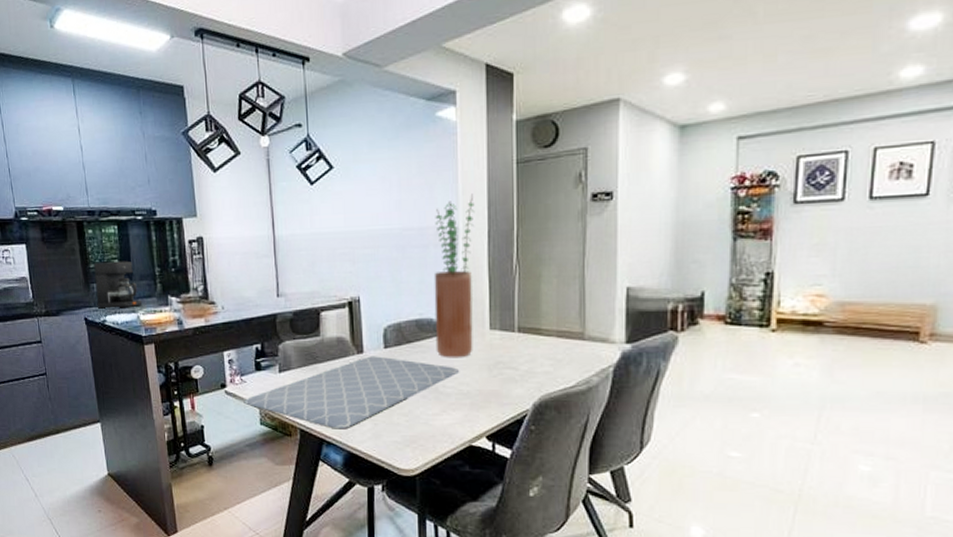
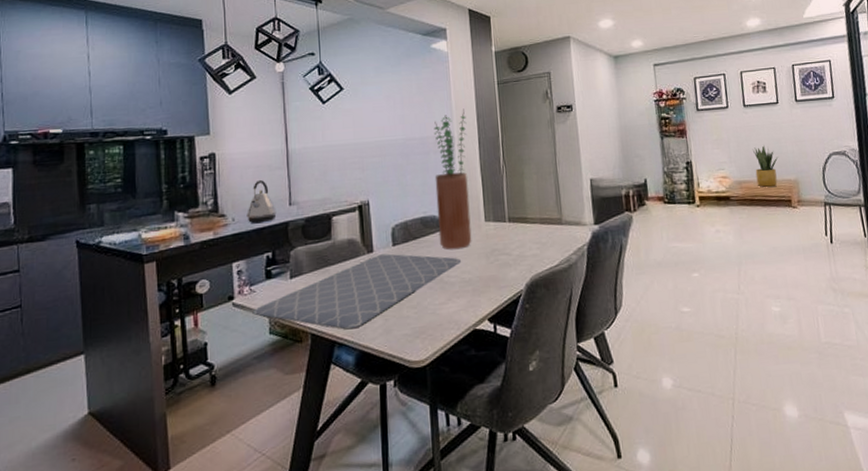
coffee maker: present [94,261,143,309] -> none [92,179,146,230]
kettle: none [235,267,265,314] -> present [247,179,277,224]
planter: none [869,255,912,312] -> present [752,145,779,187]

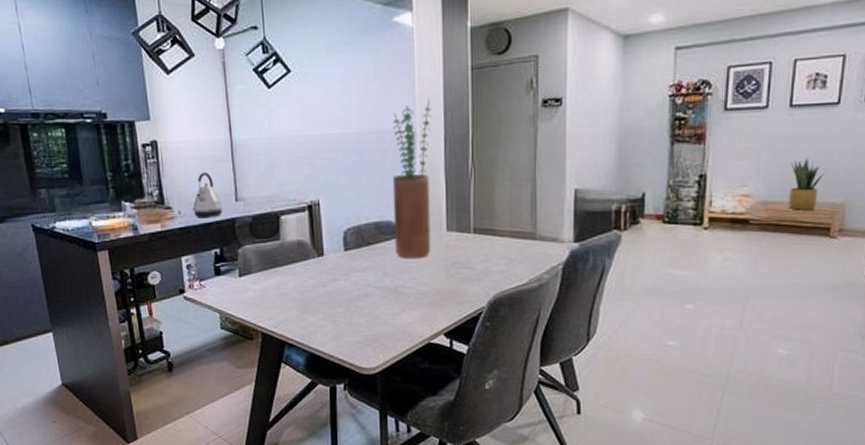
placemat: present [252,253,461,330] -> none [203,258,417,332]

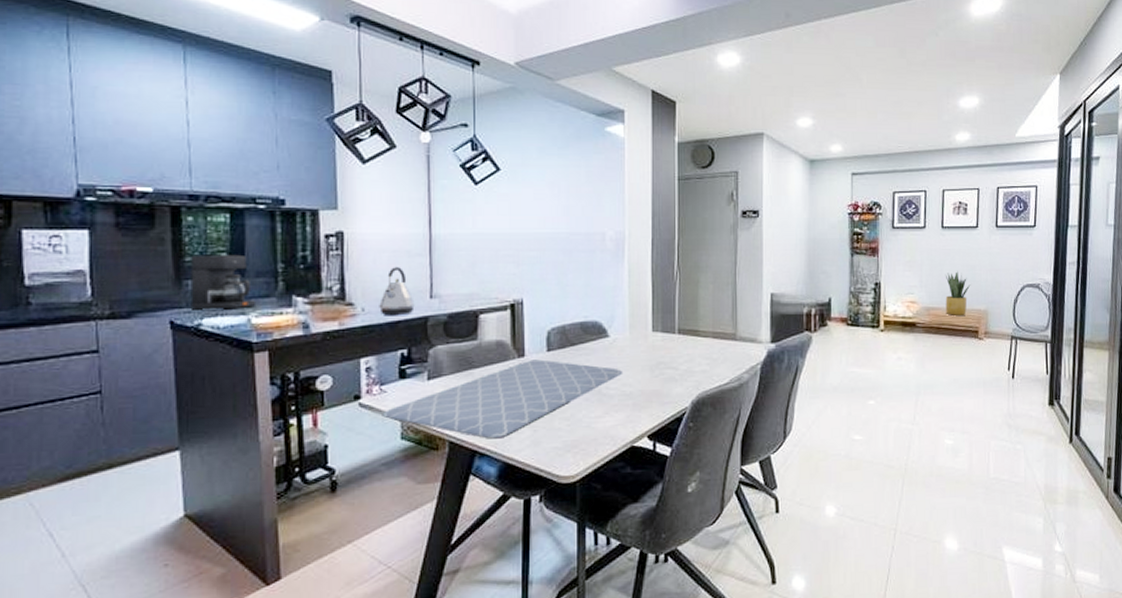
coffee maker: none [40,165,95,215] -> present [190,254,257,310]
placemat: none [203,258,417,332] -> present [382,359,622,439]
vase: present [392,98,432,260] -> none [599,204,640,360]

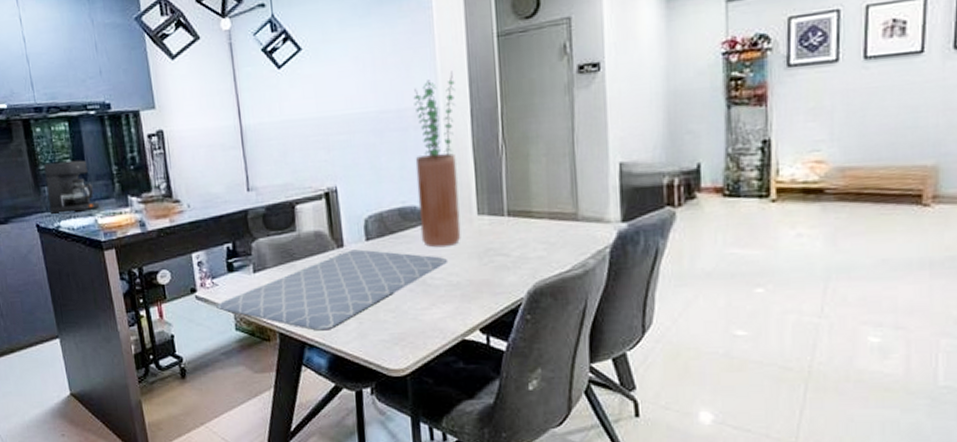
kettle: present [379,266,415,316] -> none [202,160,234,211]
vase: none [599,204,640,360] -> present [413,71,461,248]
planter: present [945,271,971,315] -> none [869,116,911,176]

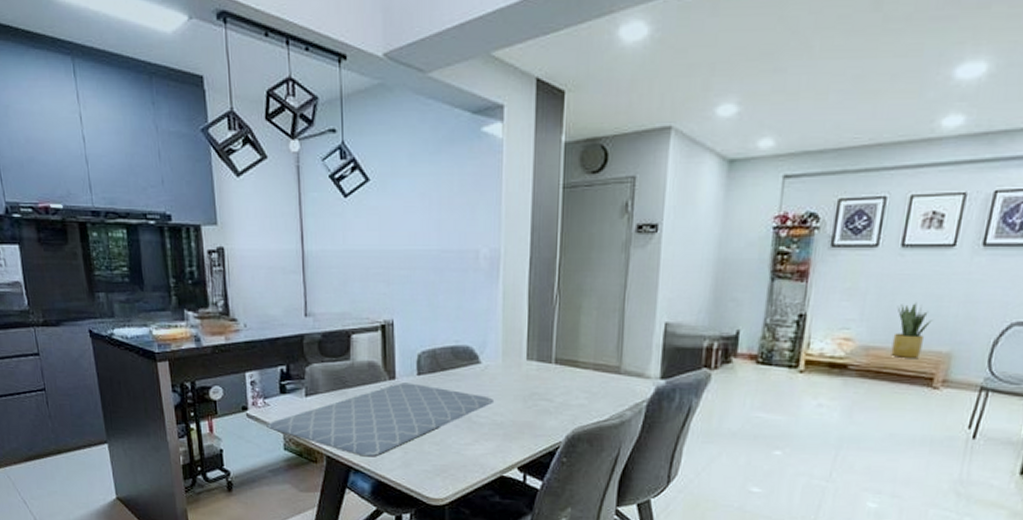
coffee maker: present [44,160,100,214] -> none [99,269,156,321]
vase: present [413,71,461,248] -> none [471,217,518,388]
planter: none [869,116,911,176] -> present [891,303,933,358]

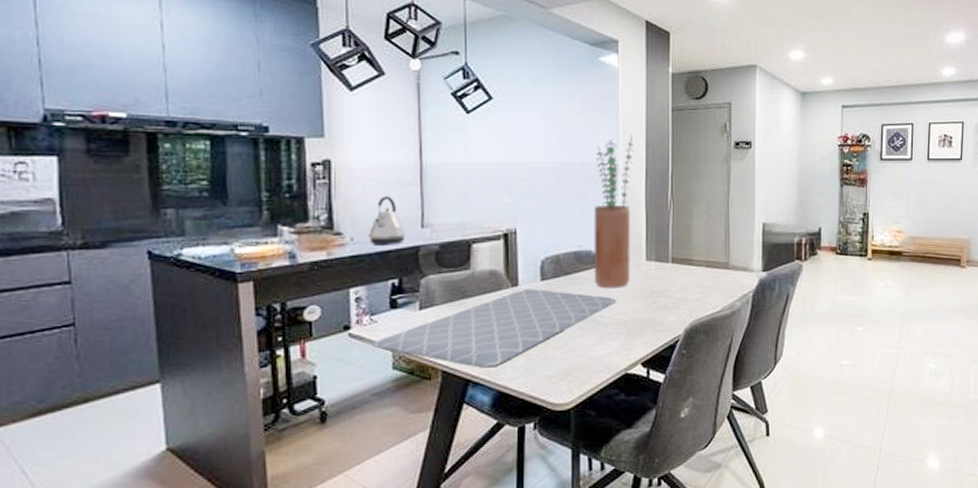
kettle: none [259,283,291,333] -> present [369,195,406,246]
vase: none [471,217,518,388] -> present [593,134,634,289]
planter: present [891,303,933,358] -> none [930,202,955,245]

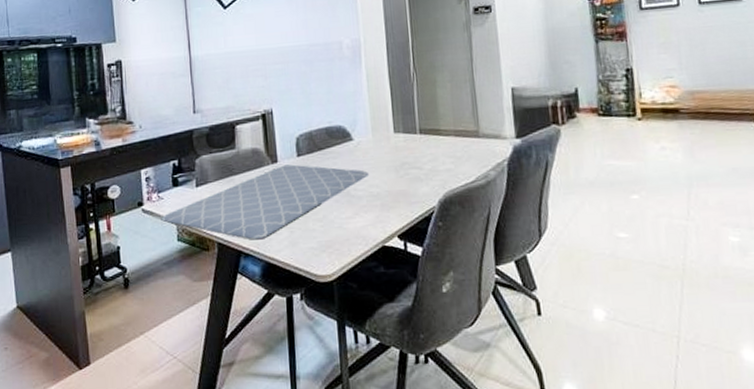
kettle: present [369,195,406,246] -> none [153,87,182,132]
vase: present [593,134,634,289] -> none [338,11,380,163]

